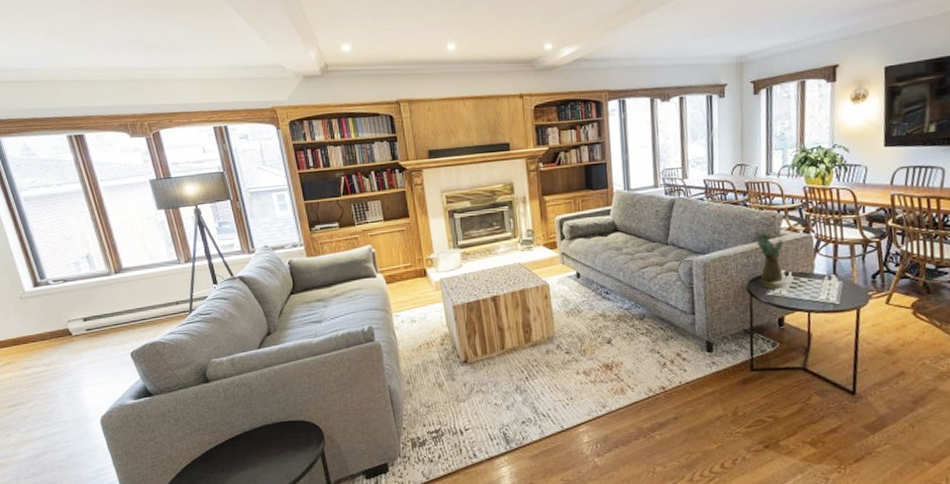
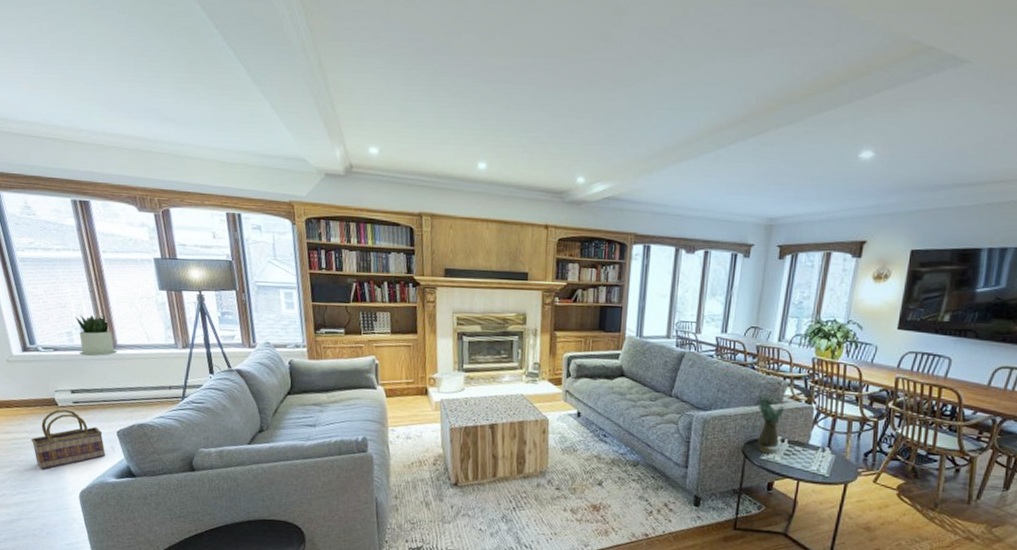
basket: none [49,337,122,400] -> present [31,409,106,470]
planter: none [81,241,123,284] -> present [75,315,117,357]

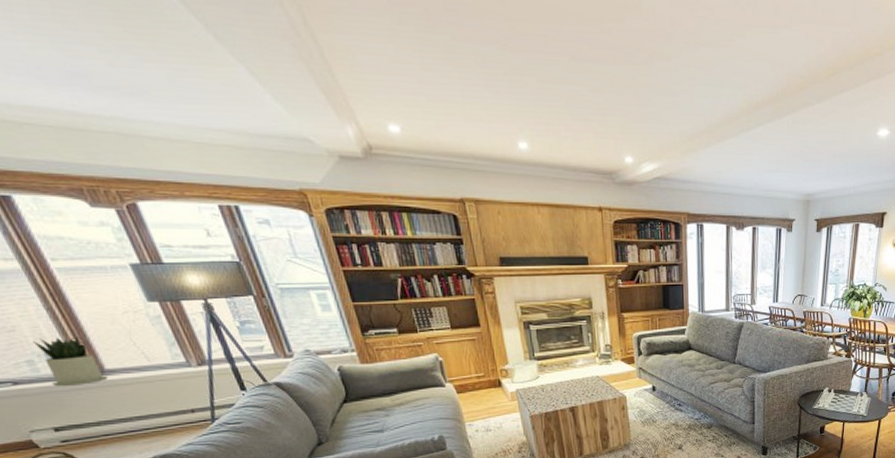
vase: present [757,395,784,454] -> none [808,355,829,403]

